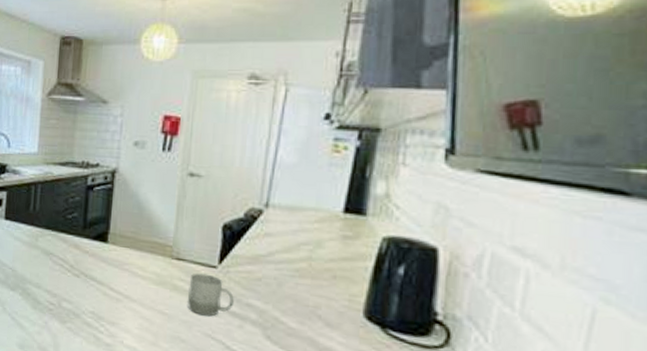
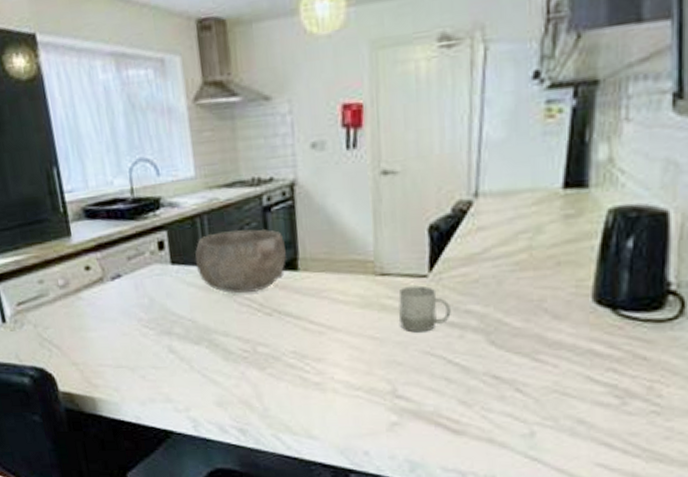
bowl: none [24,199,101,255] -> present [195,228,288,294]

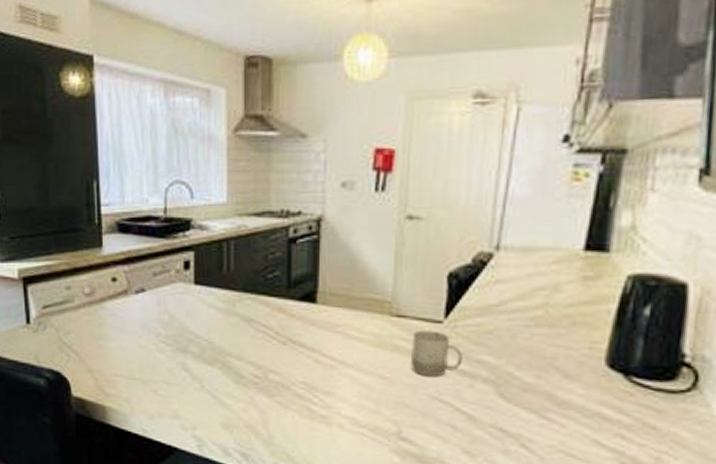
bowl: present [195,228,288,294] -> none [218,258,307,320]

